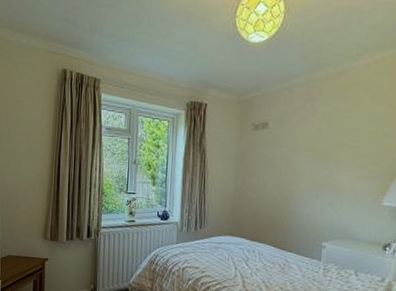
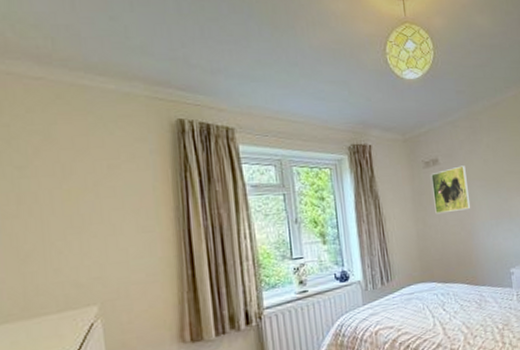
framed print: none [255,132,295,176] -> present [431,165,471,214]

